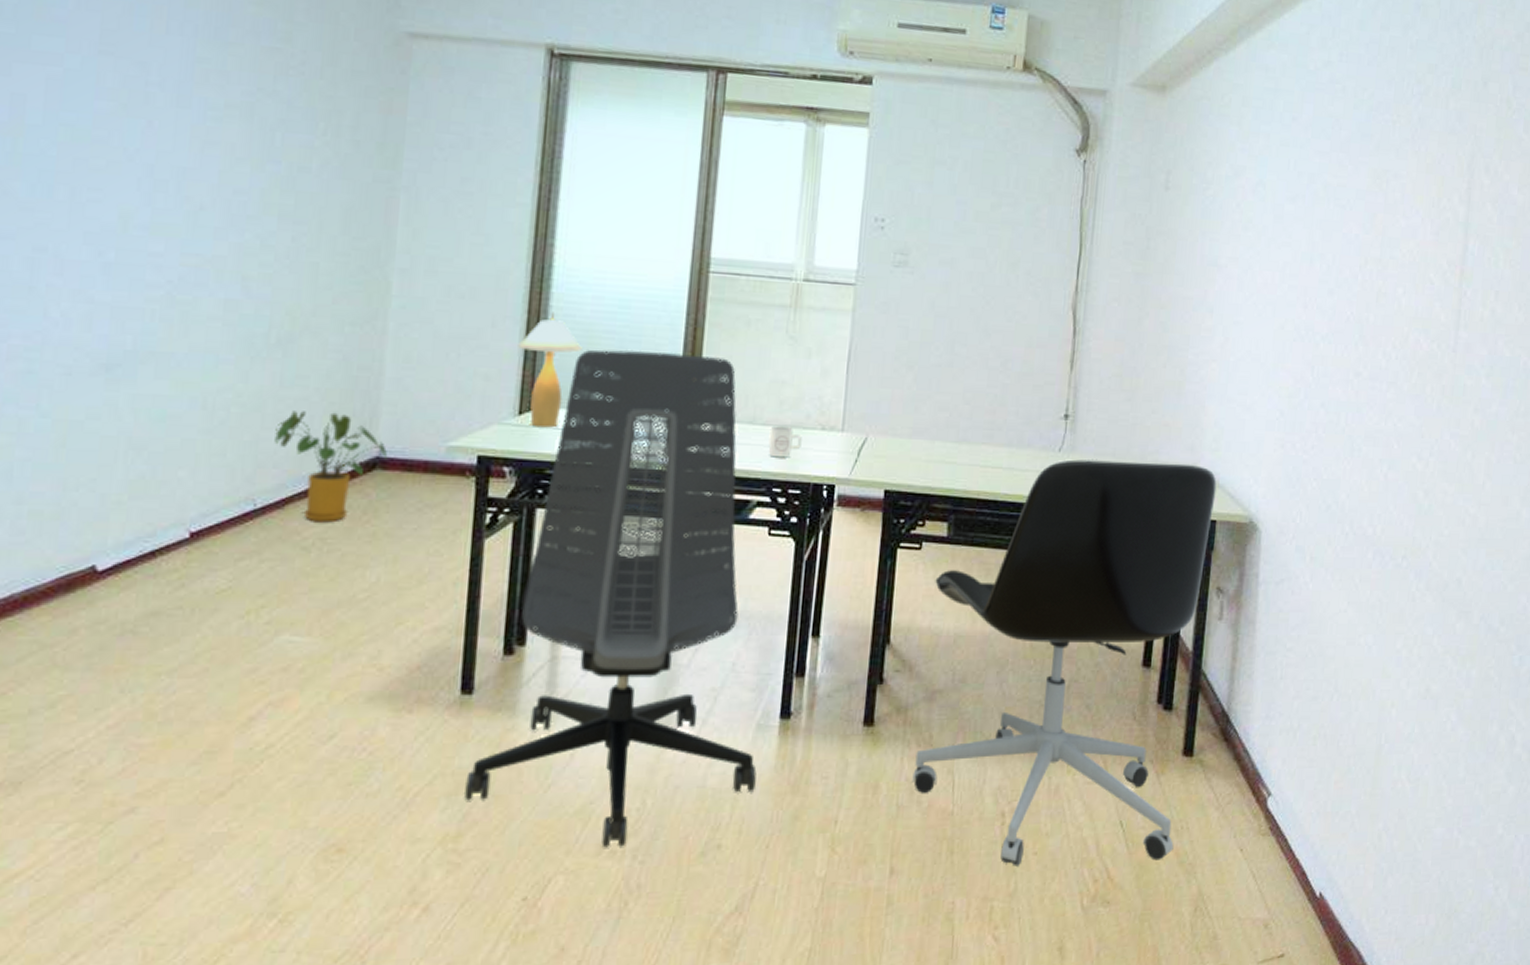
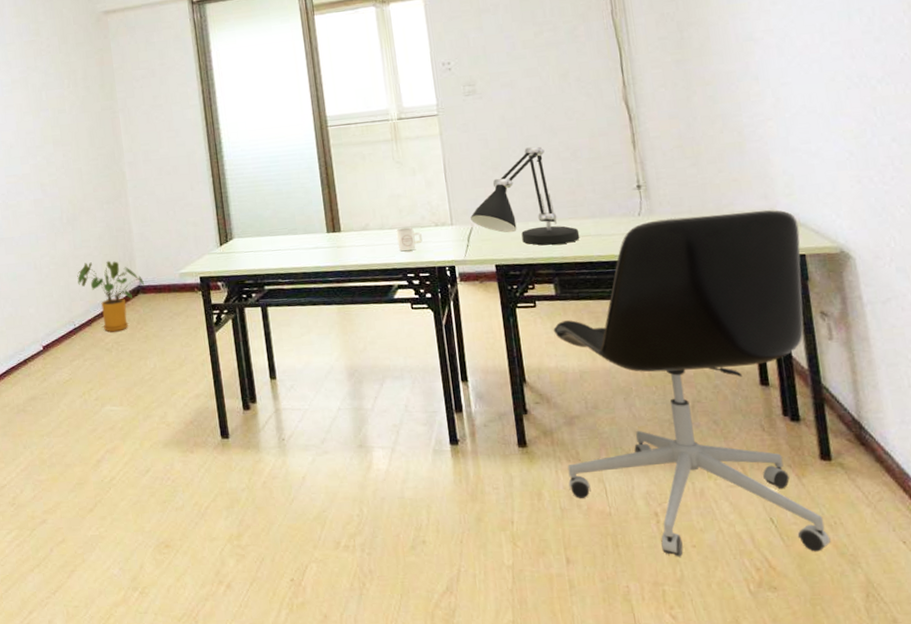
office chair: present [464,349,757,848] -> none [236,185,442,543]
table lamp: present [518,312,582,428] -> none [210,173,252,253]
desk lamp: none [866,346,991,474] -> present [470,146,580,245]

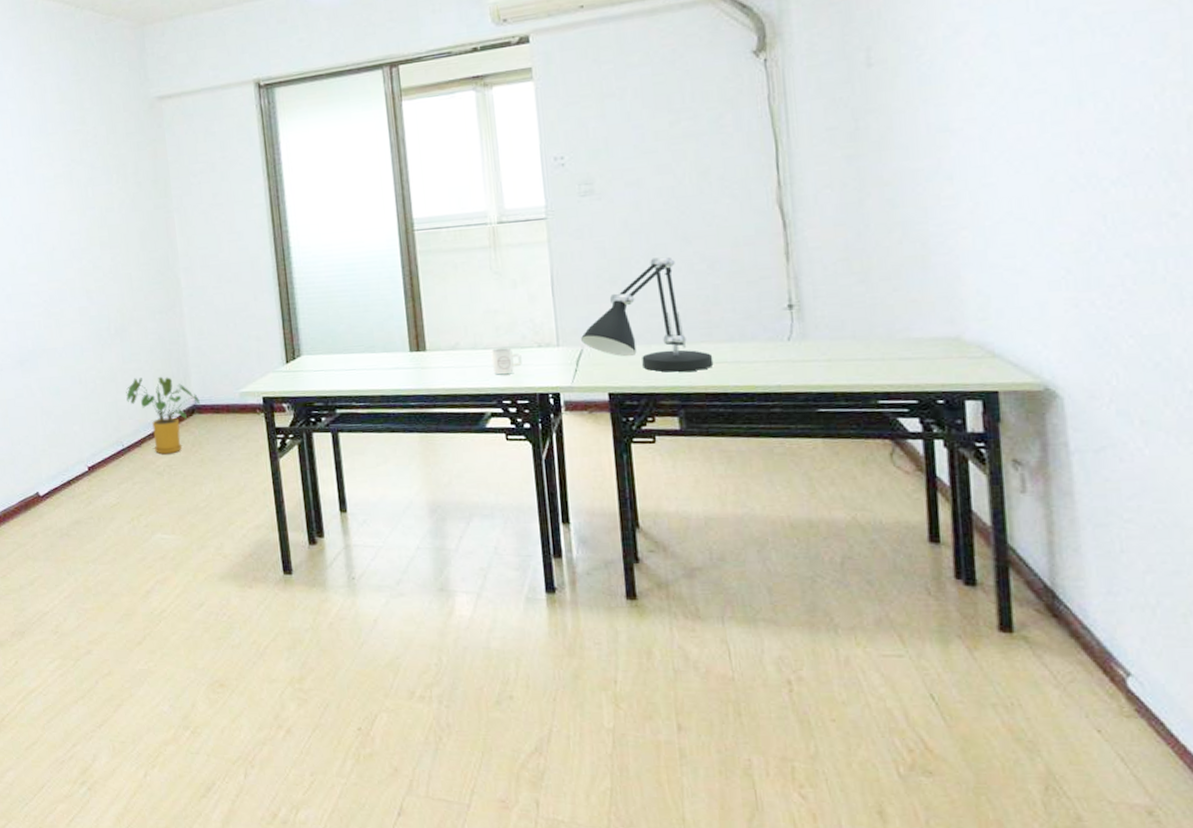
office chair: present [553,210,831,557] -> none [675,337,1005,735]

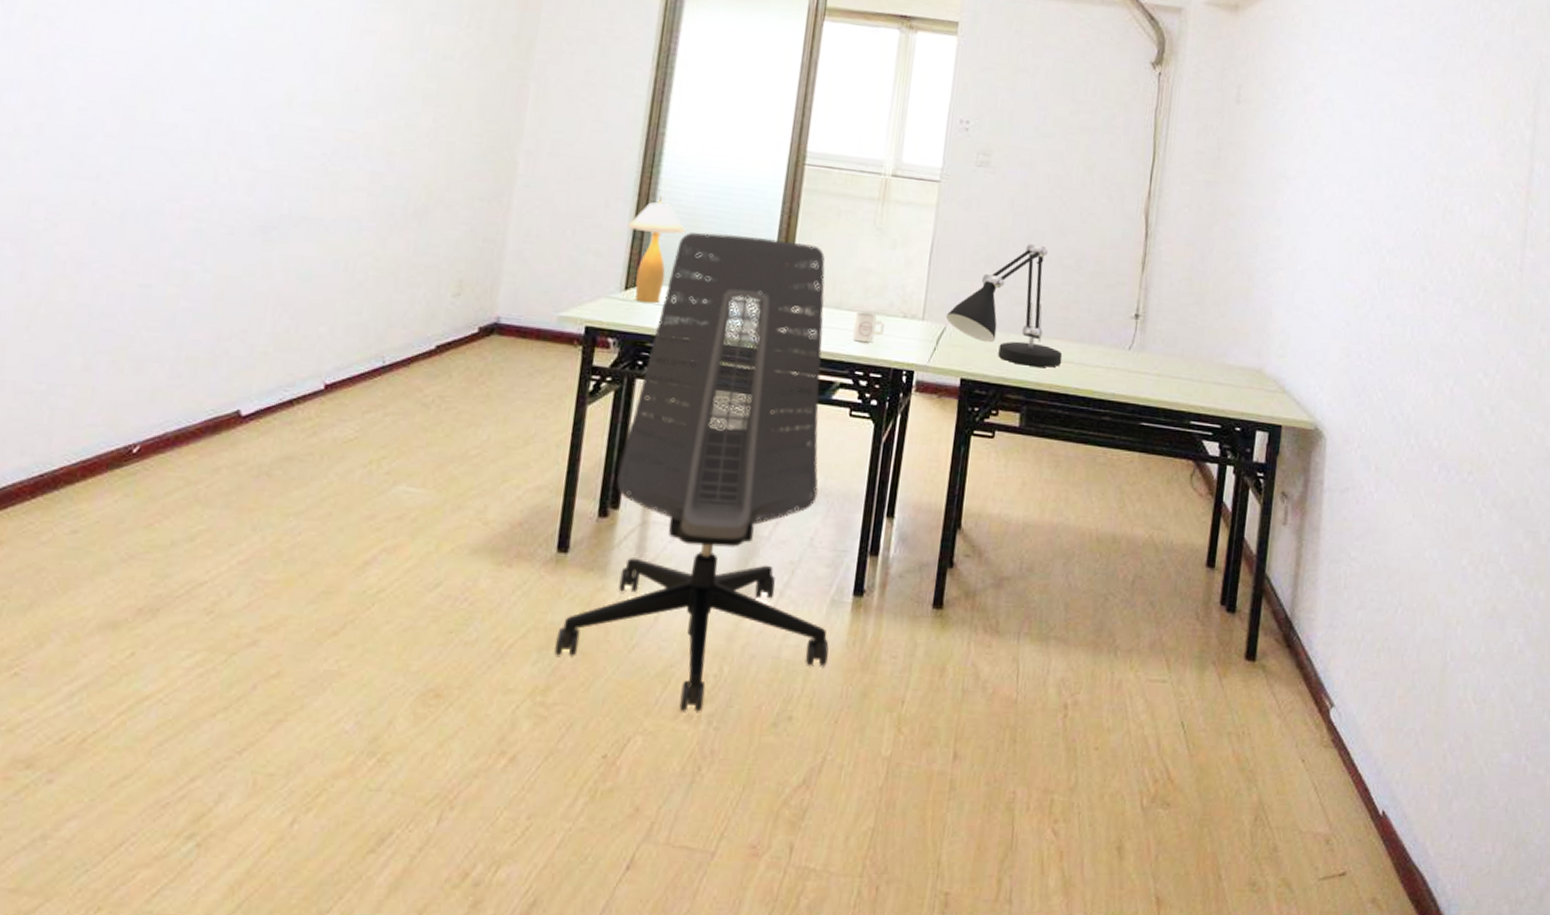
house plant: present [126,376,200,455] -> none [405,276,505,382]
table lamp: none [276,282,324,372] -> present [627,195,686,304]
office chair: none [299,298,534,694] -> present [554,232,829,712]

